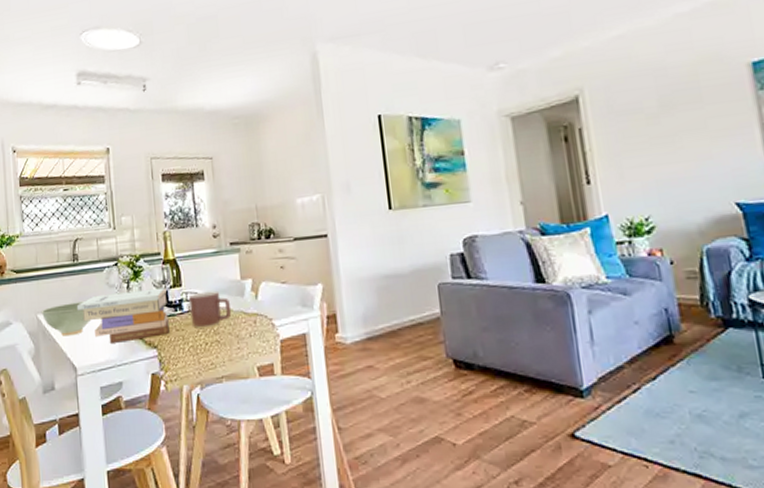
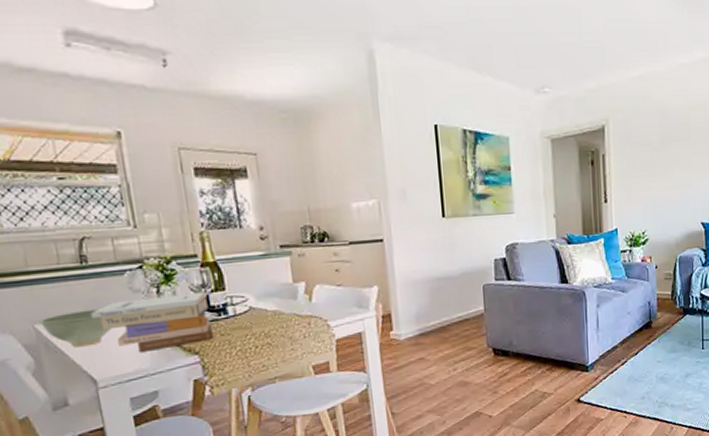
mug: present [189,290,231,330] -> none [234,294,283,334]

